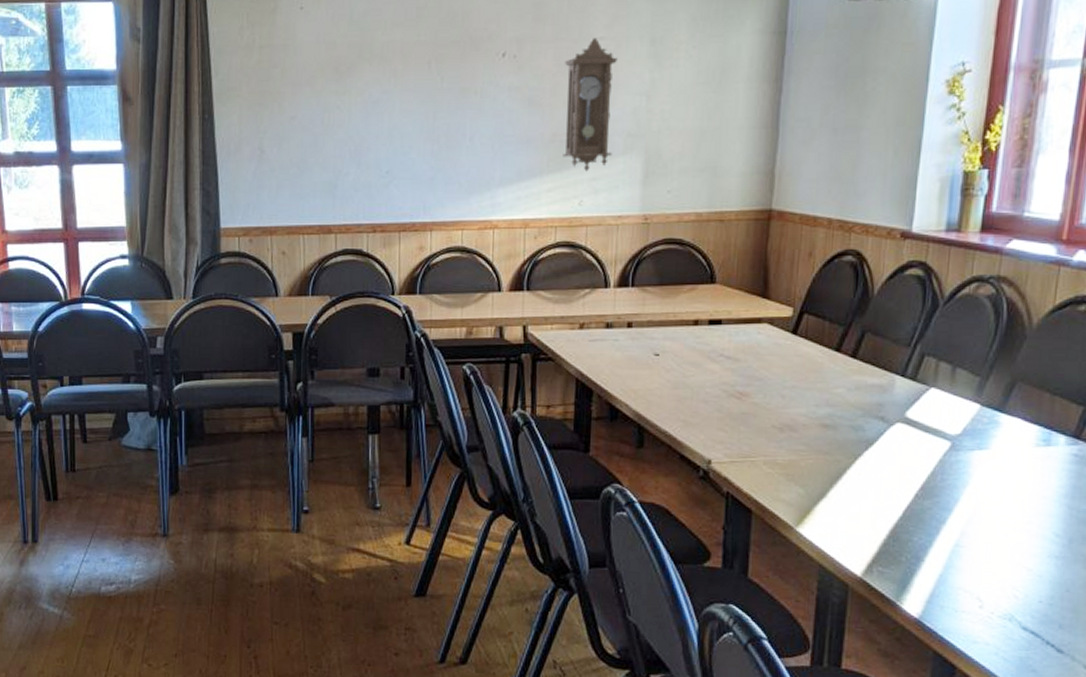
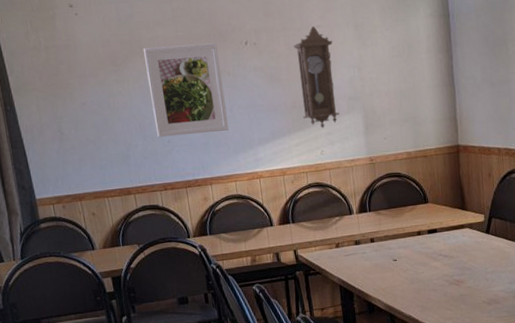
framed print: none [374,52,467,166] -> present [143,43,229,138]

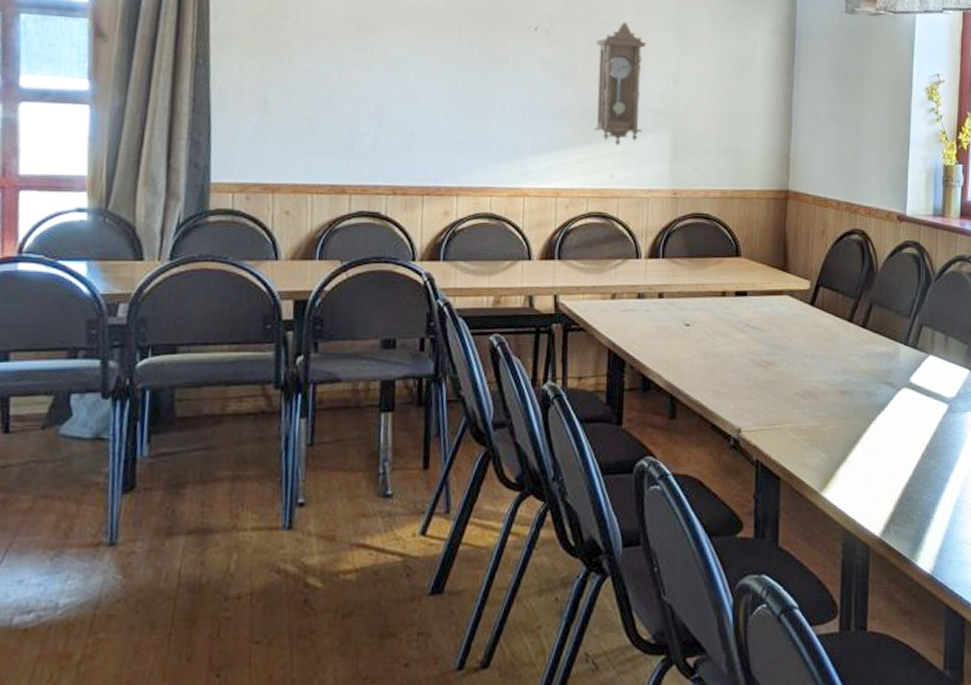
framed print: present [143,43,229,138] -> none [396,14,498,131]

